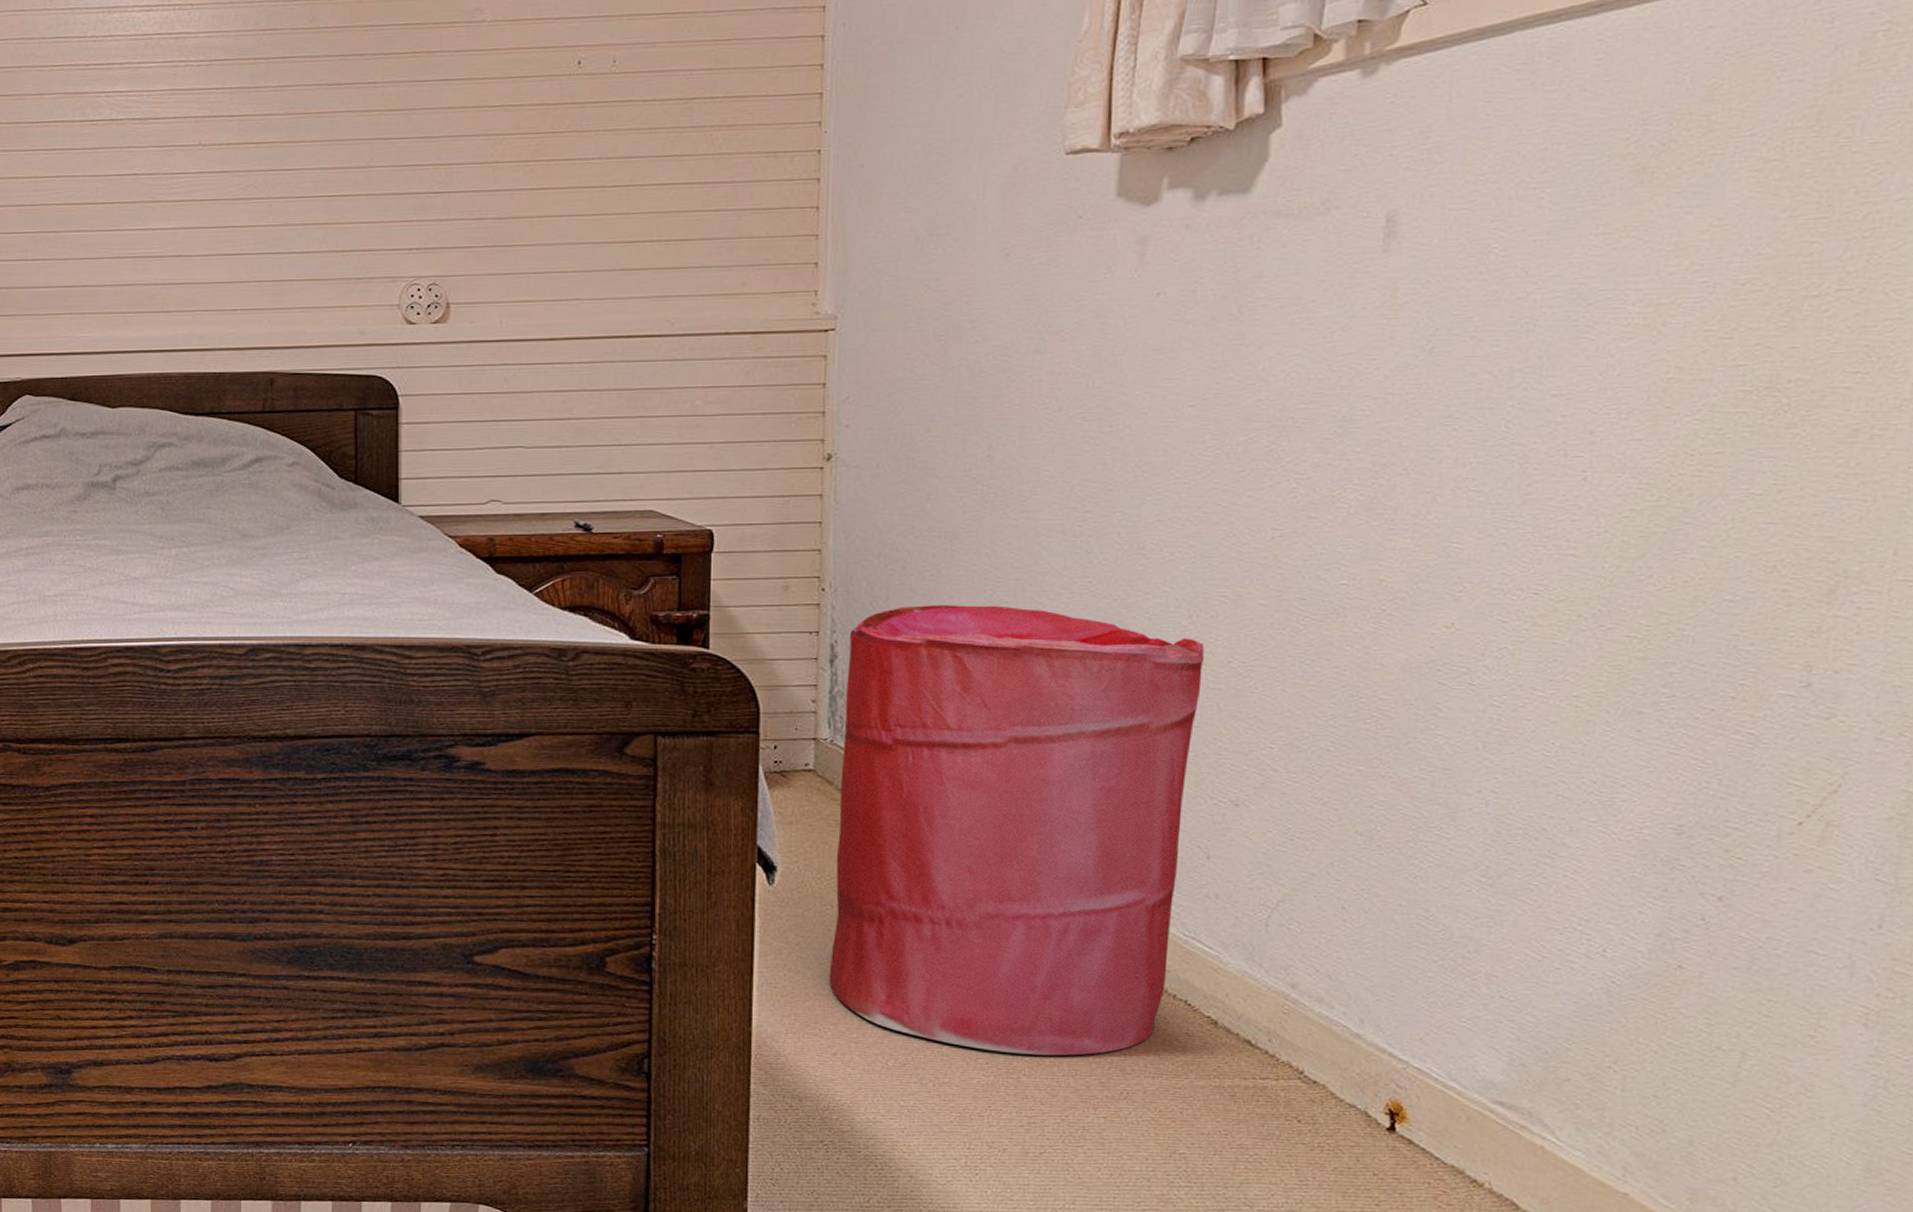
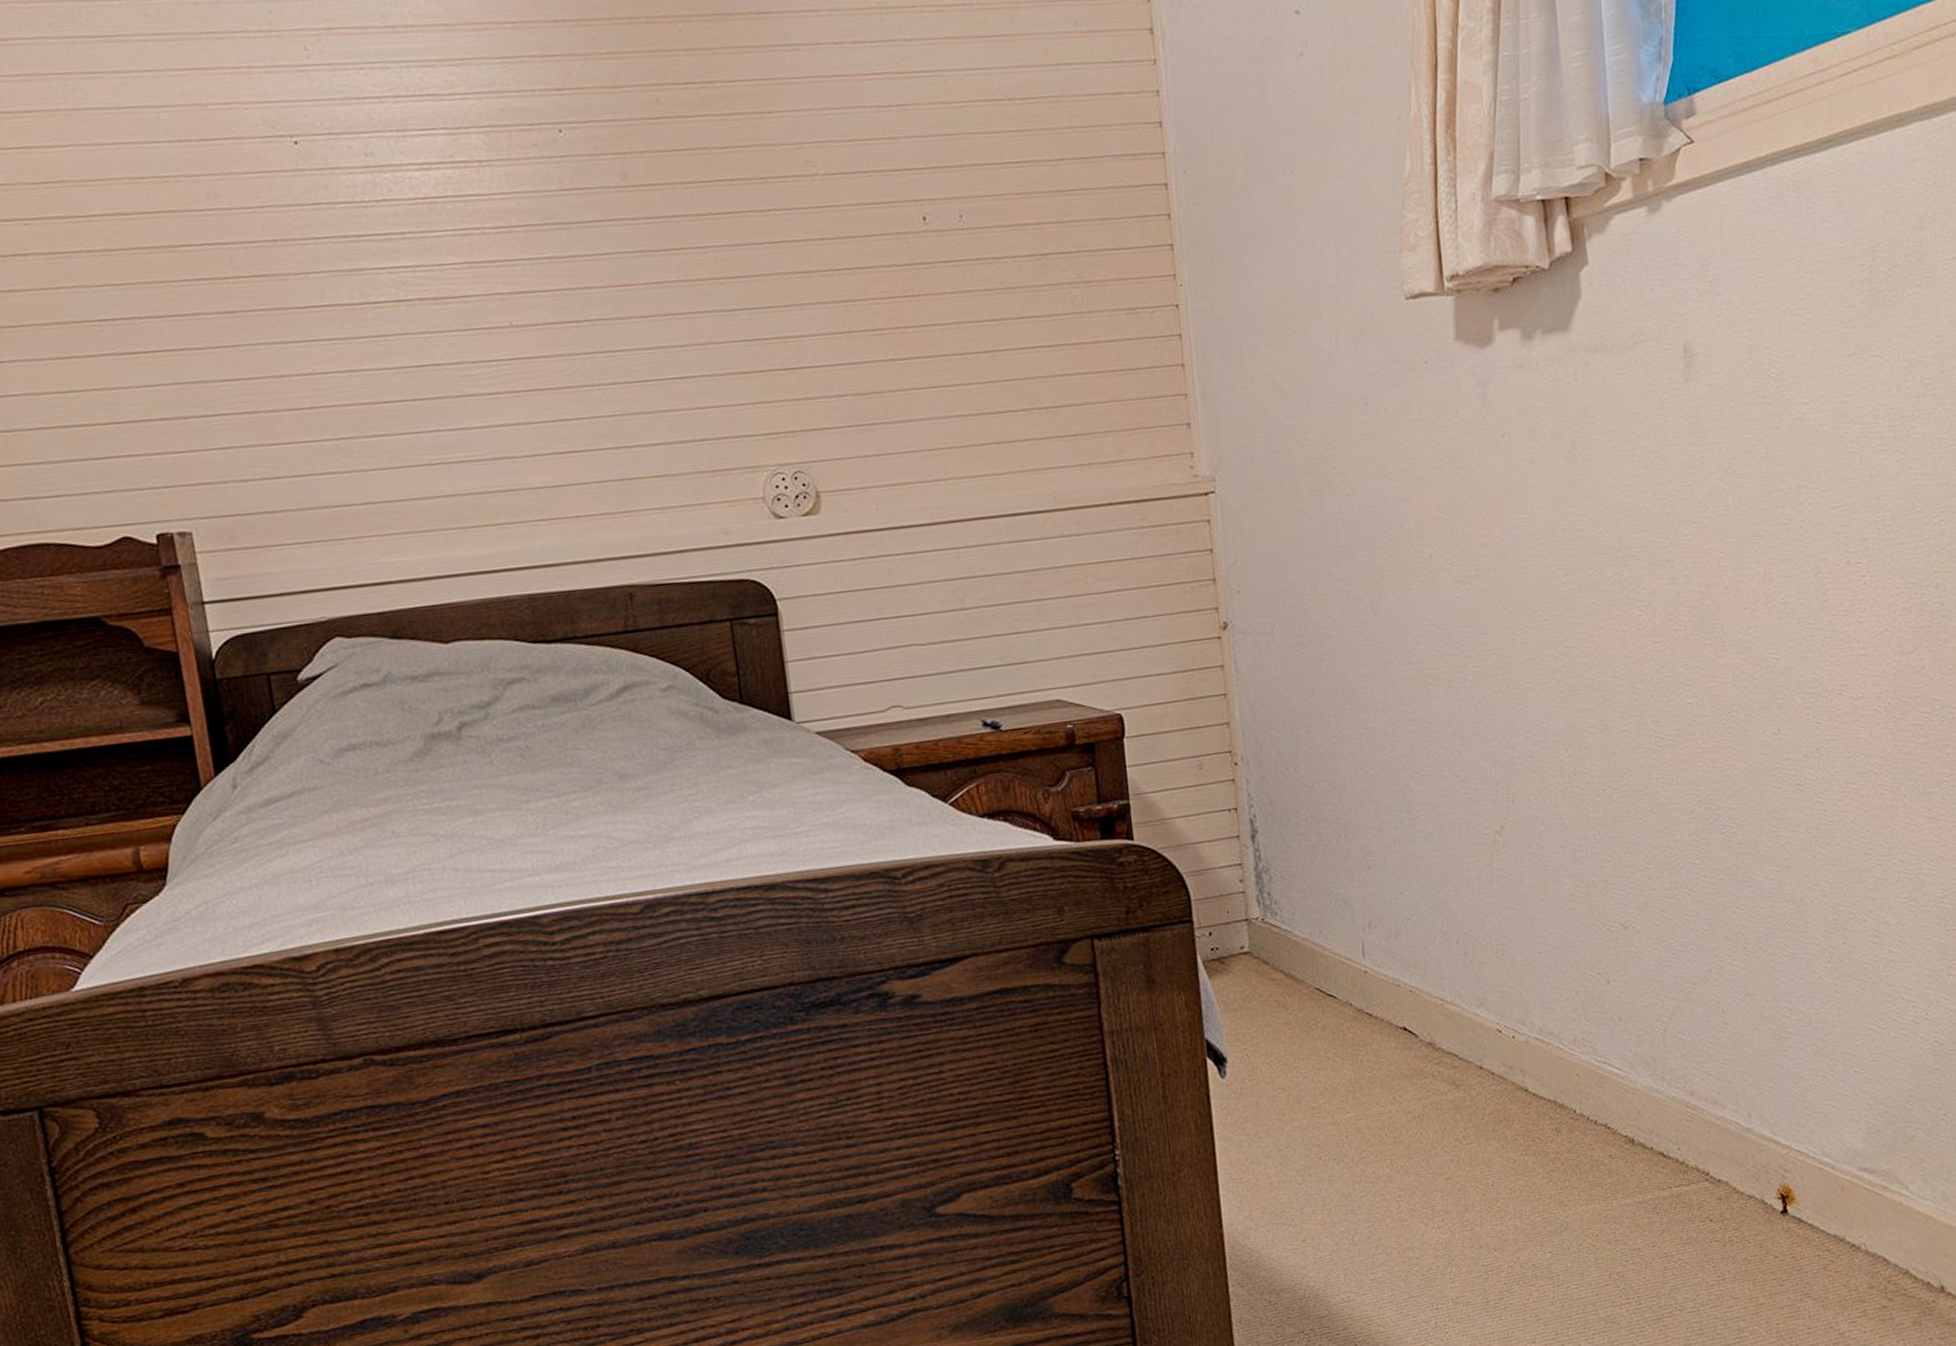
laundry hamper: present [828,605,1204,1056] -> none [1267,759,1587,1209]

